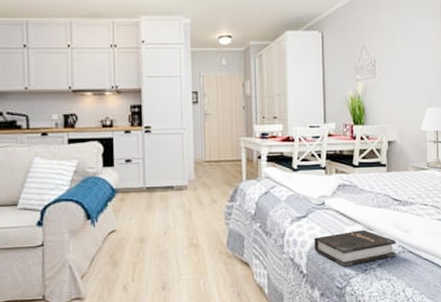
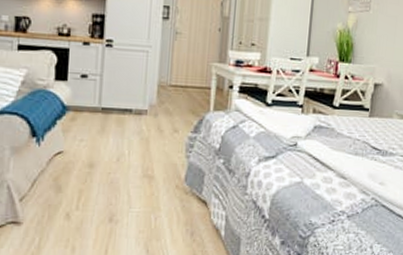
hardback book: present [314,229,396,267] -> none [280,177,369,215]

